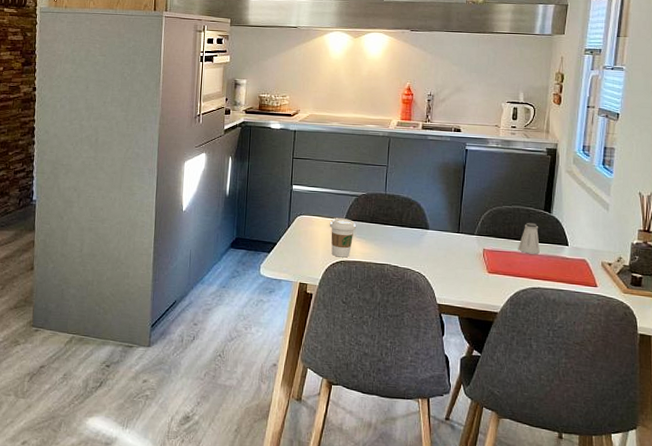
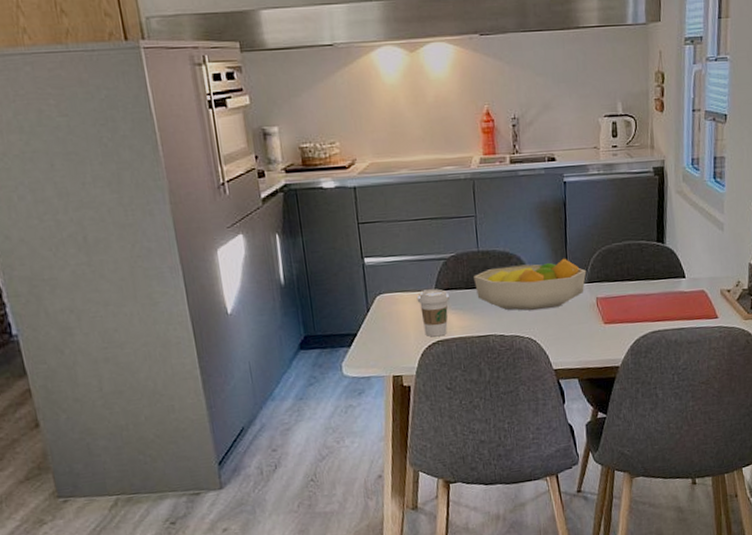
fruit bowl: none [378,210,477,251] -> present [474,258,587,311]
saltshaker: present [518,222,540,254] -> none [633,258,657,295]

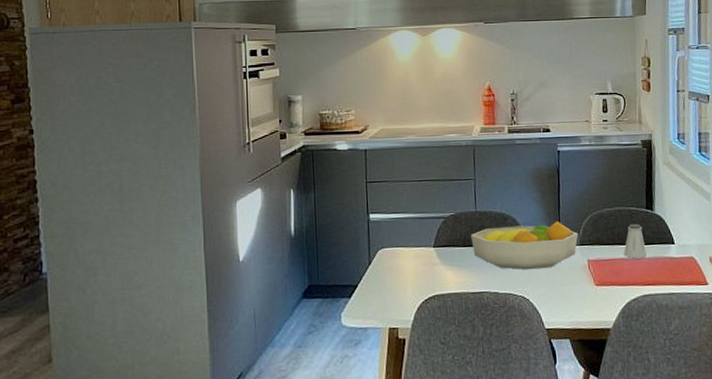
coffee cup: present [416,289,450,337] -> none [416,245,448,292]
saltshaker: none [633,258,657,295] -> present [623,223,647,259]

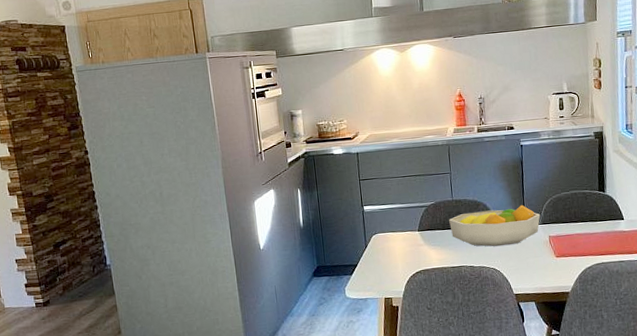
saltshaker: present [623,223,647,259] -> none [579,204,600,233]

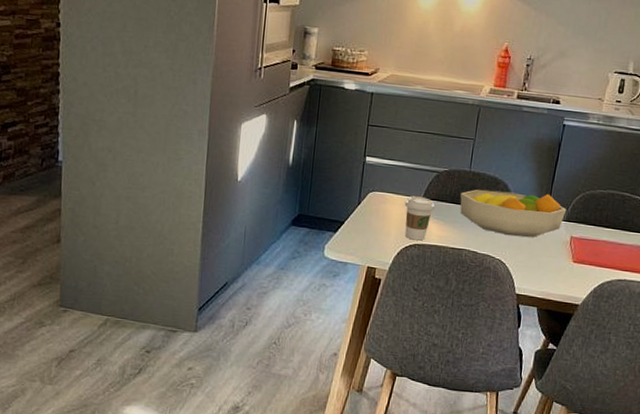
coffee cup: none [404,229,431,268] -> present [404,196,436,241]

